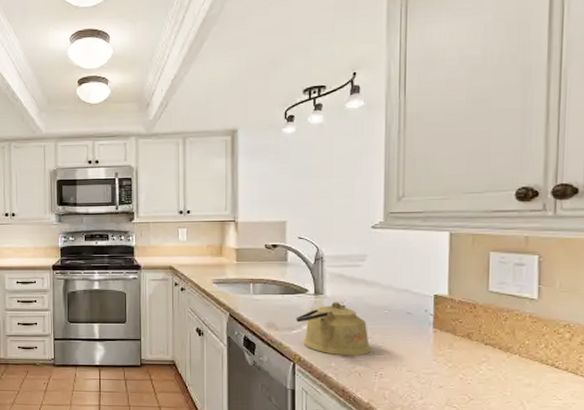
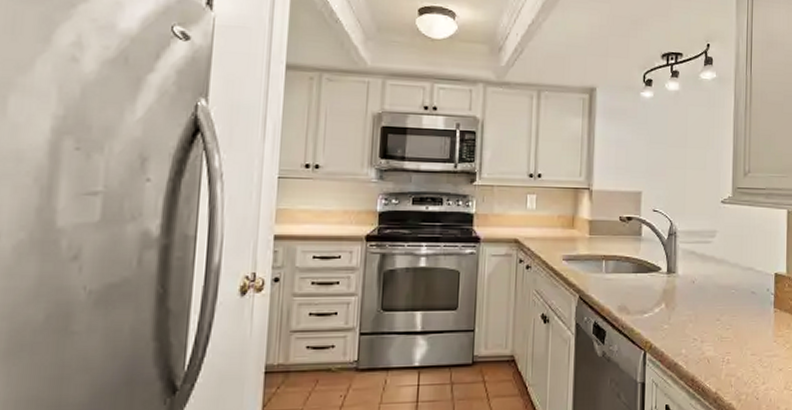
kettle: present [296,302,371,356] -> none [648,281,719,341]

